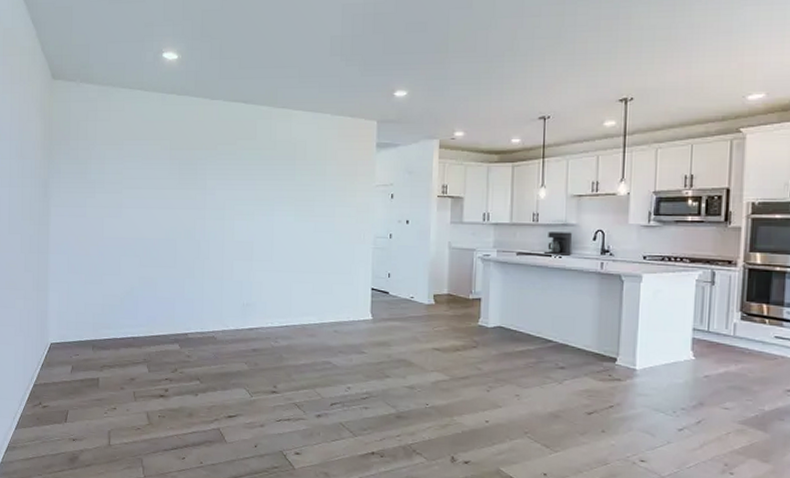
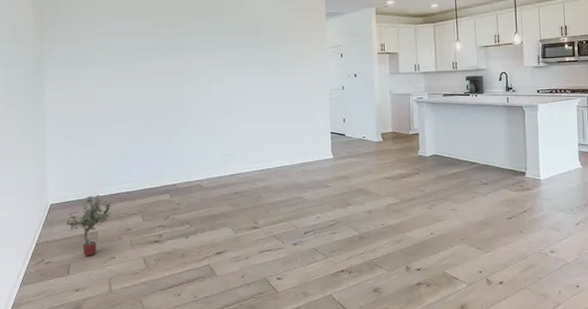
potted tree: none [66,337,116,405] -> present [66,194,112,257]

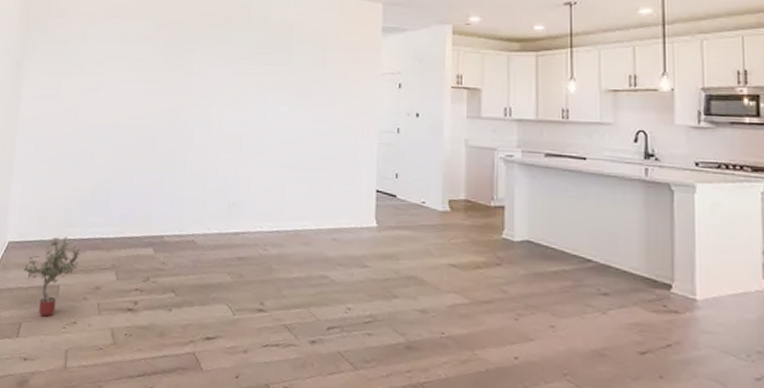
coffee maker: present [464,75,484,95] -> none [577,131,609,159]

